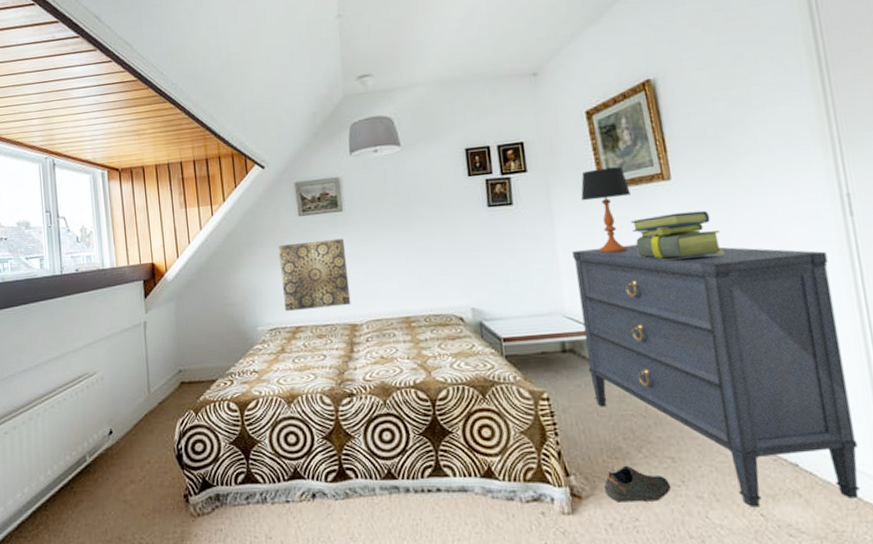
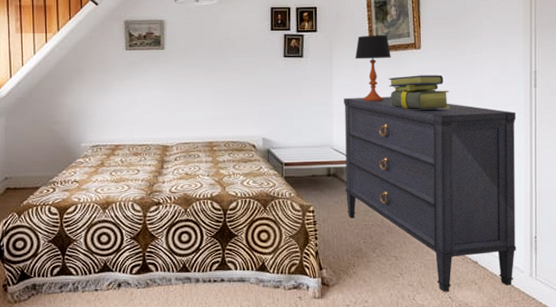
wall art: present [278,238,351,312] -> none [105,72,165,132]
shoe: present [603,465,672,503] -> none [346,262,393,289]

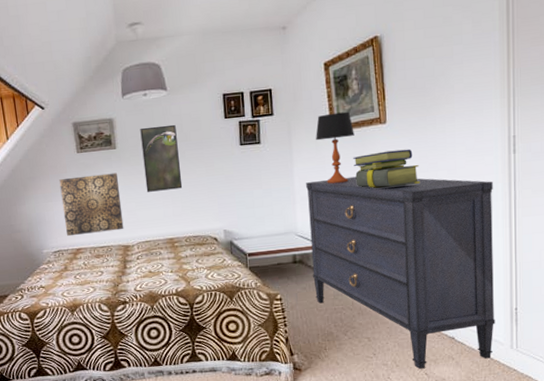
wall art: none [105,72,165,132] -> present [59,172,124,237]
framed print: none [189,31,226,94] -> present [140,124,183,192]

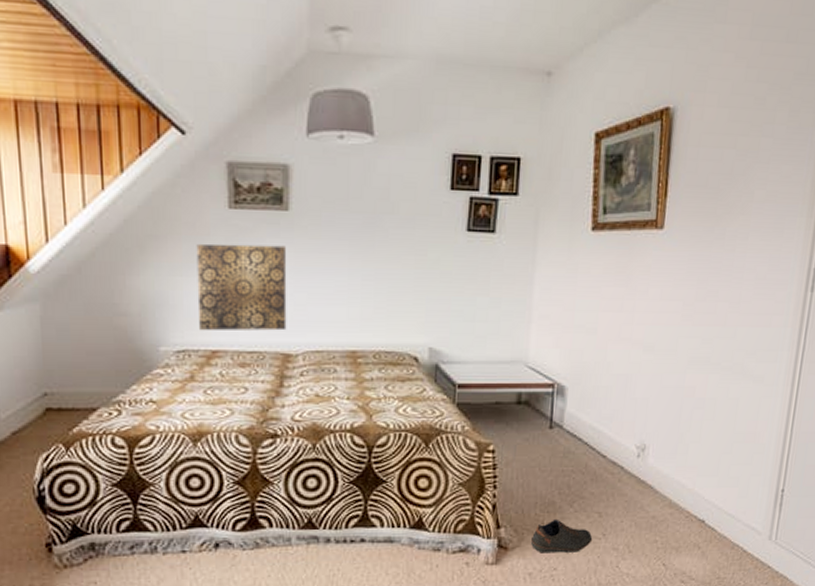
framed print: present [140,124,183,192] -> none [326,185,380,282]
dresser: present [306,176,495,369] -> none [539,295,781,558]
table lamp: present [316,111,354,184] -> none [570,204,621,303]
shoe: none [318,345,366,372] -> present [530,519,593,553]
stack of books: present [352,149,421,188] -> none [613,266,696,317]

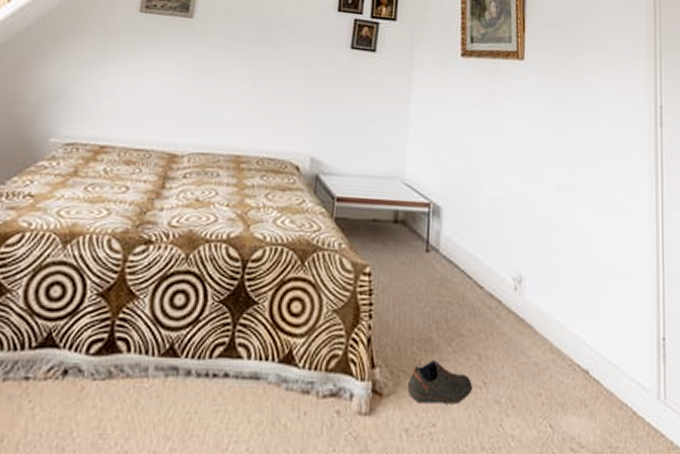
wall art: present [196,243,287,331] -> none [92,42,186,131]

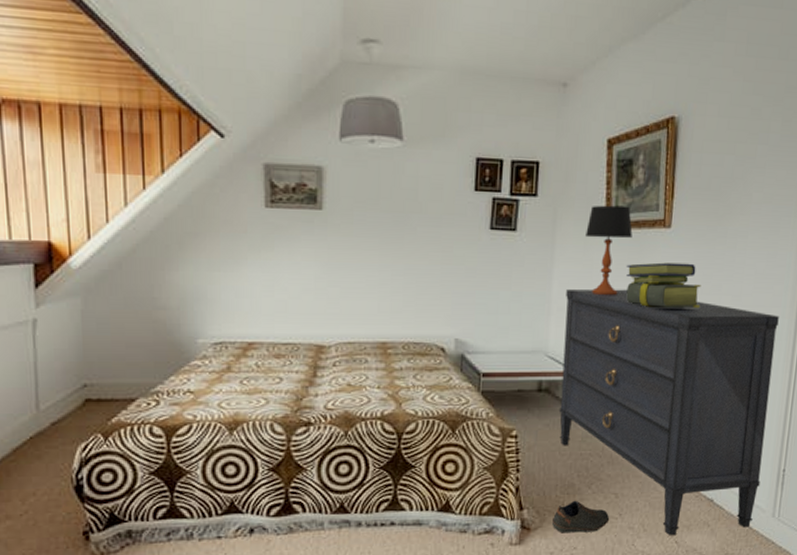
dresser: none [415,114,639,417] -> present [558,289,779,536]
table lamp: none [442,33,487,124] -> present [586,205,633,296]
stack of books: none [482,92,558,143] -> present [626,262,701,309]

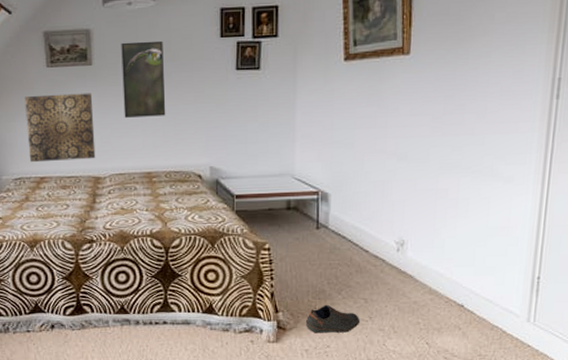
wall art: none [234,240,321,324] -> present [24,93,96,163]
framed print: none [358,186,409,277] -> present [121,40,166,118]
dresser: present [558,289,779,536] -> none [307,114,528,338]
table lamp: present [586,205,633,296] -> none [325,38,371,122]
stack of books: present [626,262,701,309] -> none [366,86,443,130]

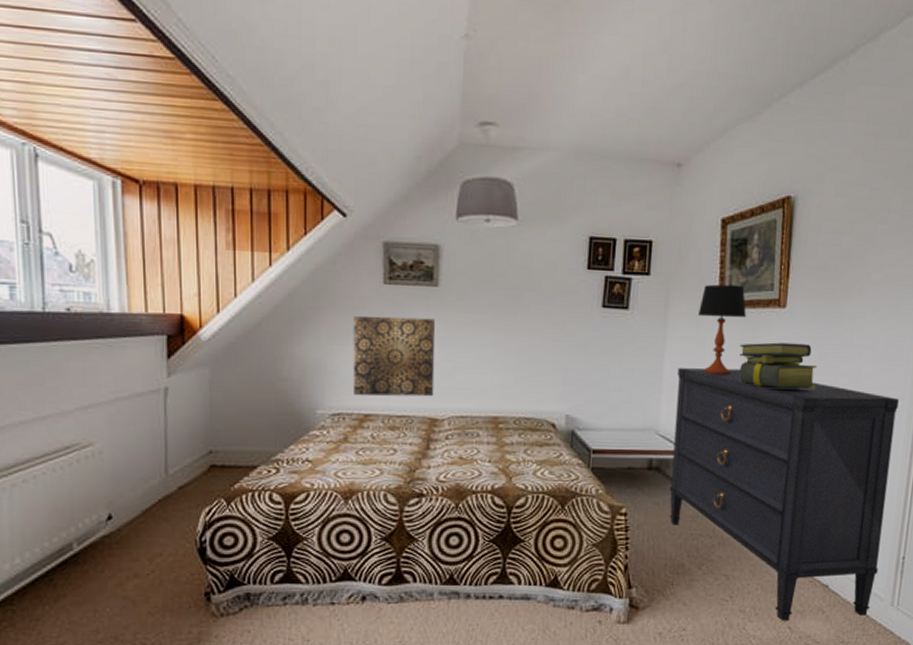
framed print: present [121,40,166,118] -> none [471,264,523,353]
shoe: present [305,304,361,333] -> none [660,580,720,614]
dresser: none [307,114,528,338] -> present [669,368,899,621]
table lamp: none [325,38,371,122] -> present [698,284,746,376]
stack of books: none [366,86,443,130] -> present [739,342,817,389]

